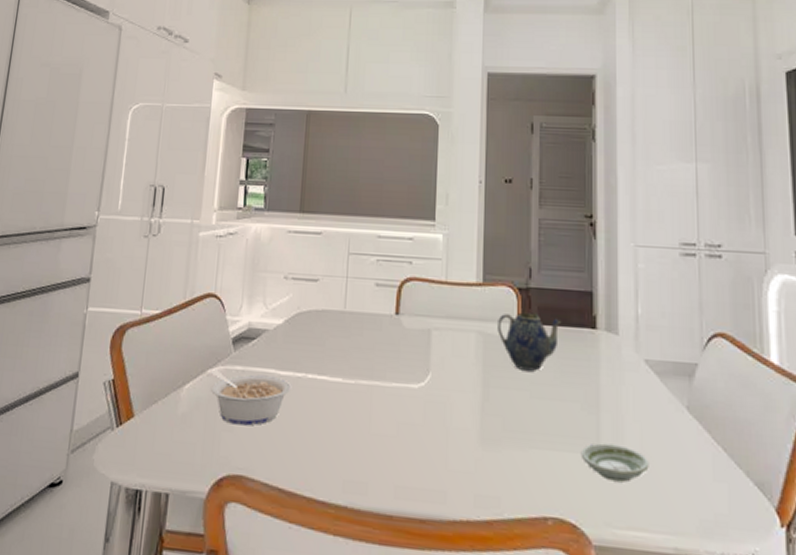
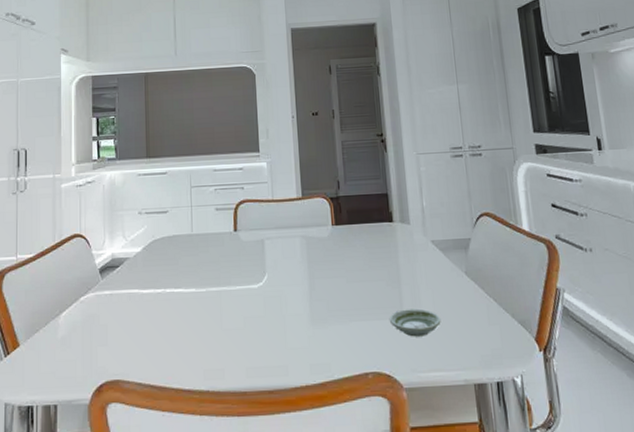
legume: present [210,369,292,426] -> none [84,295,154,339]
teapot: present [497,312,562,371] -> none [316,215,367,262]

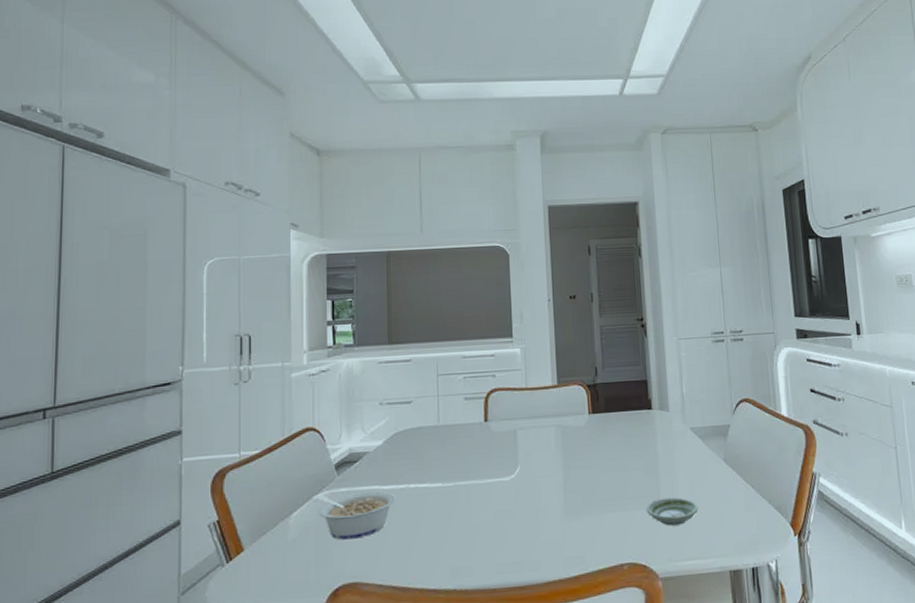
legume: none [84,295,154,339] -> present [318,491,396,540]

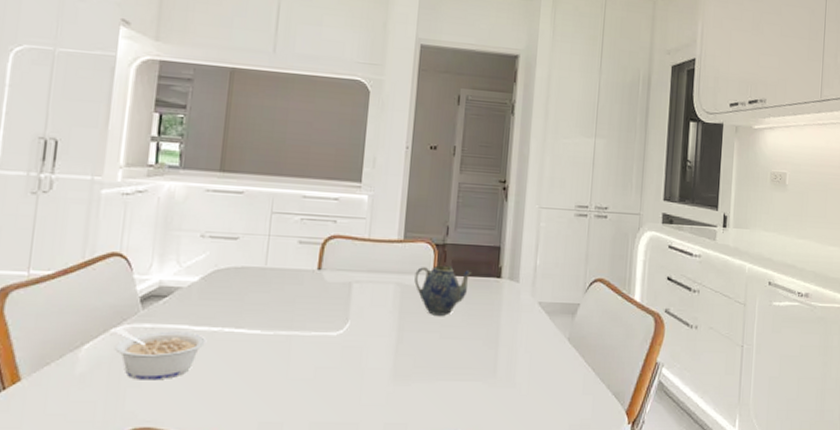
teapot: none [572,403,625,452] -> present [414,265,473,316]
saucer: present [646,497,698,526] -> none [479,372,535,401]

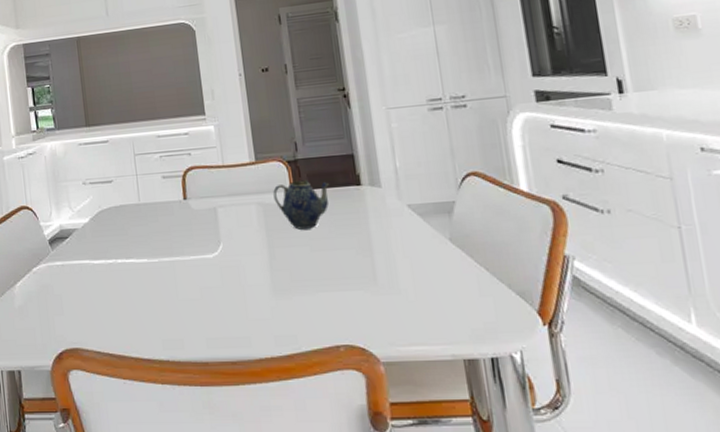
legume: present [114,328,207,380] -> none [36,265,106,309]

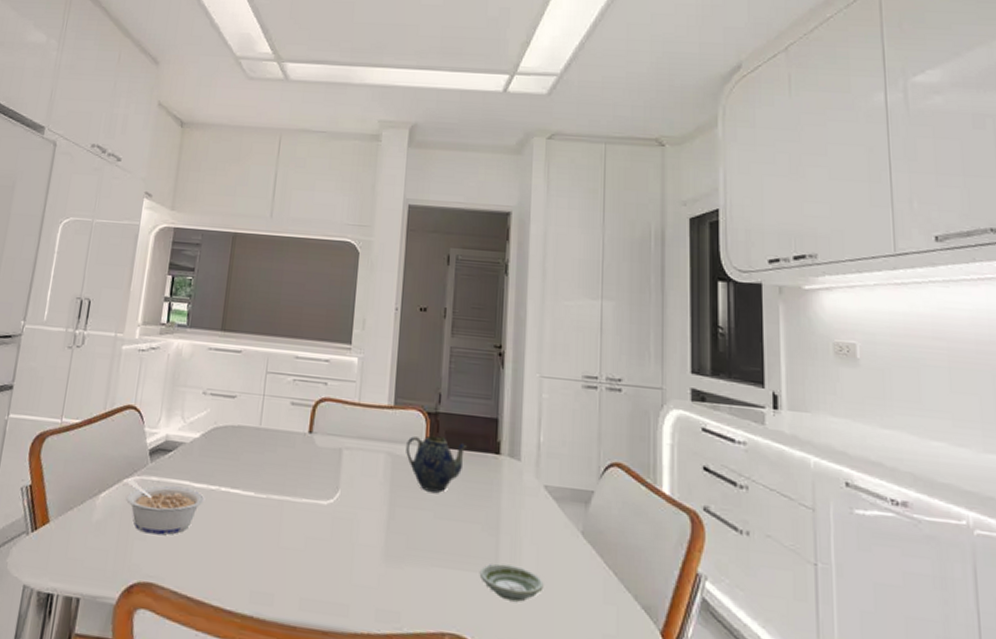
legume: none [36,265,106,309] -> present [125,479,205,535]
saucer: none [360,278,422,309] -> present [479,563,544,602]

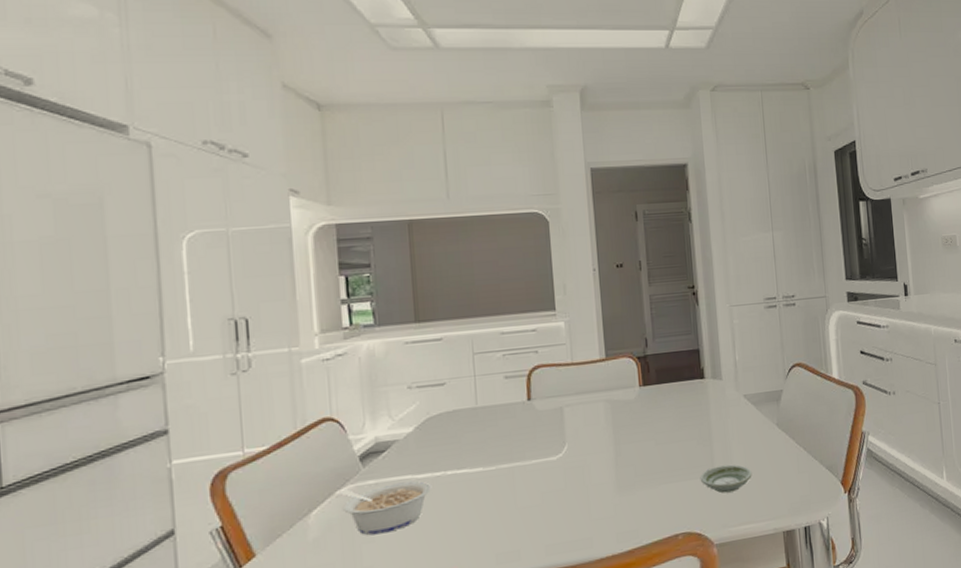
teapot: present [406,435,468,493] -> none [622,375,677,425]

